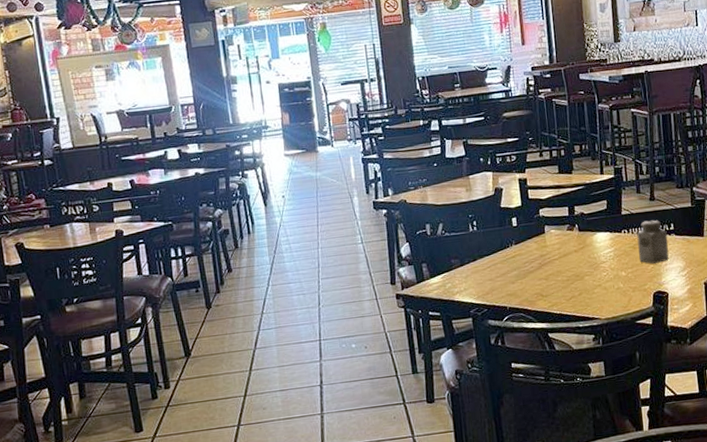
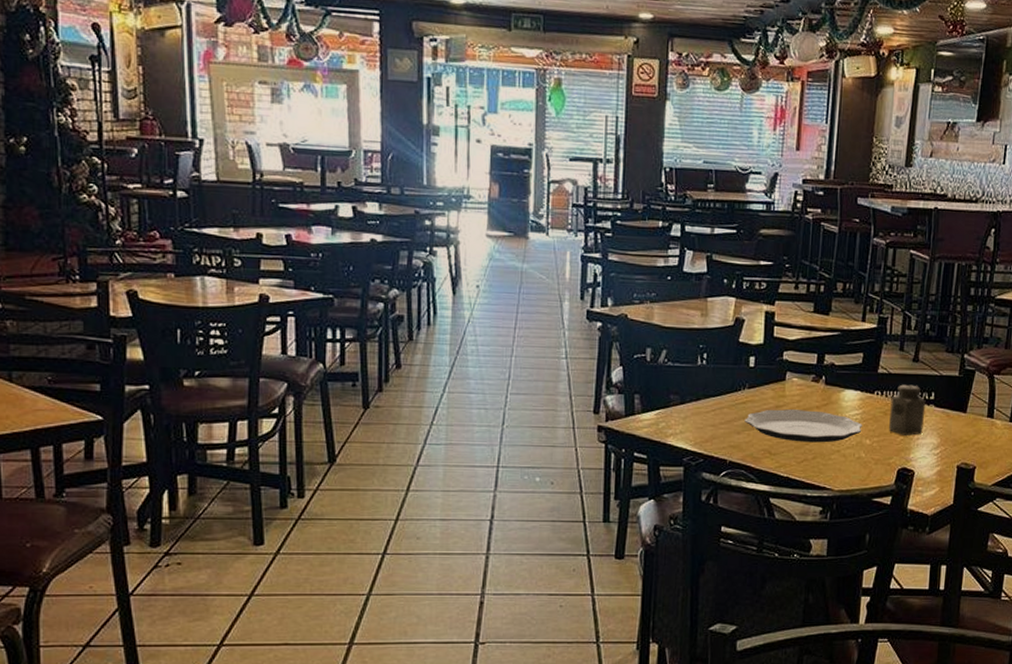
plate: none [516,254,617,283] -> present [744,409,862,443]

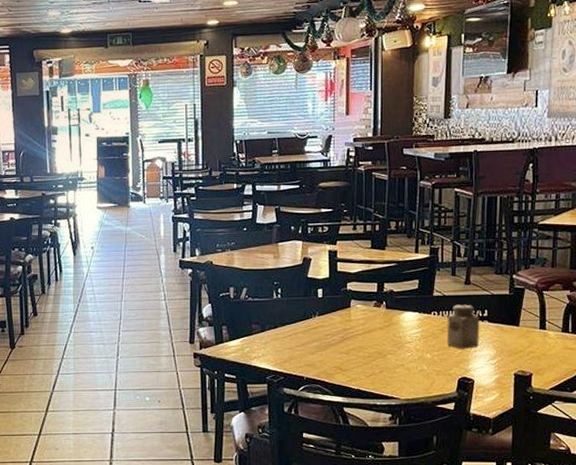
plate: present [744,409,862,443] -> none [317,331,423,359]

